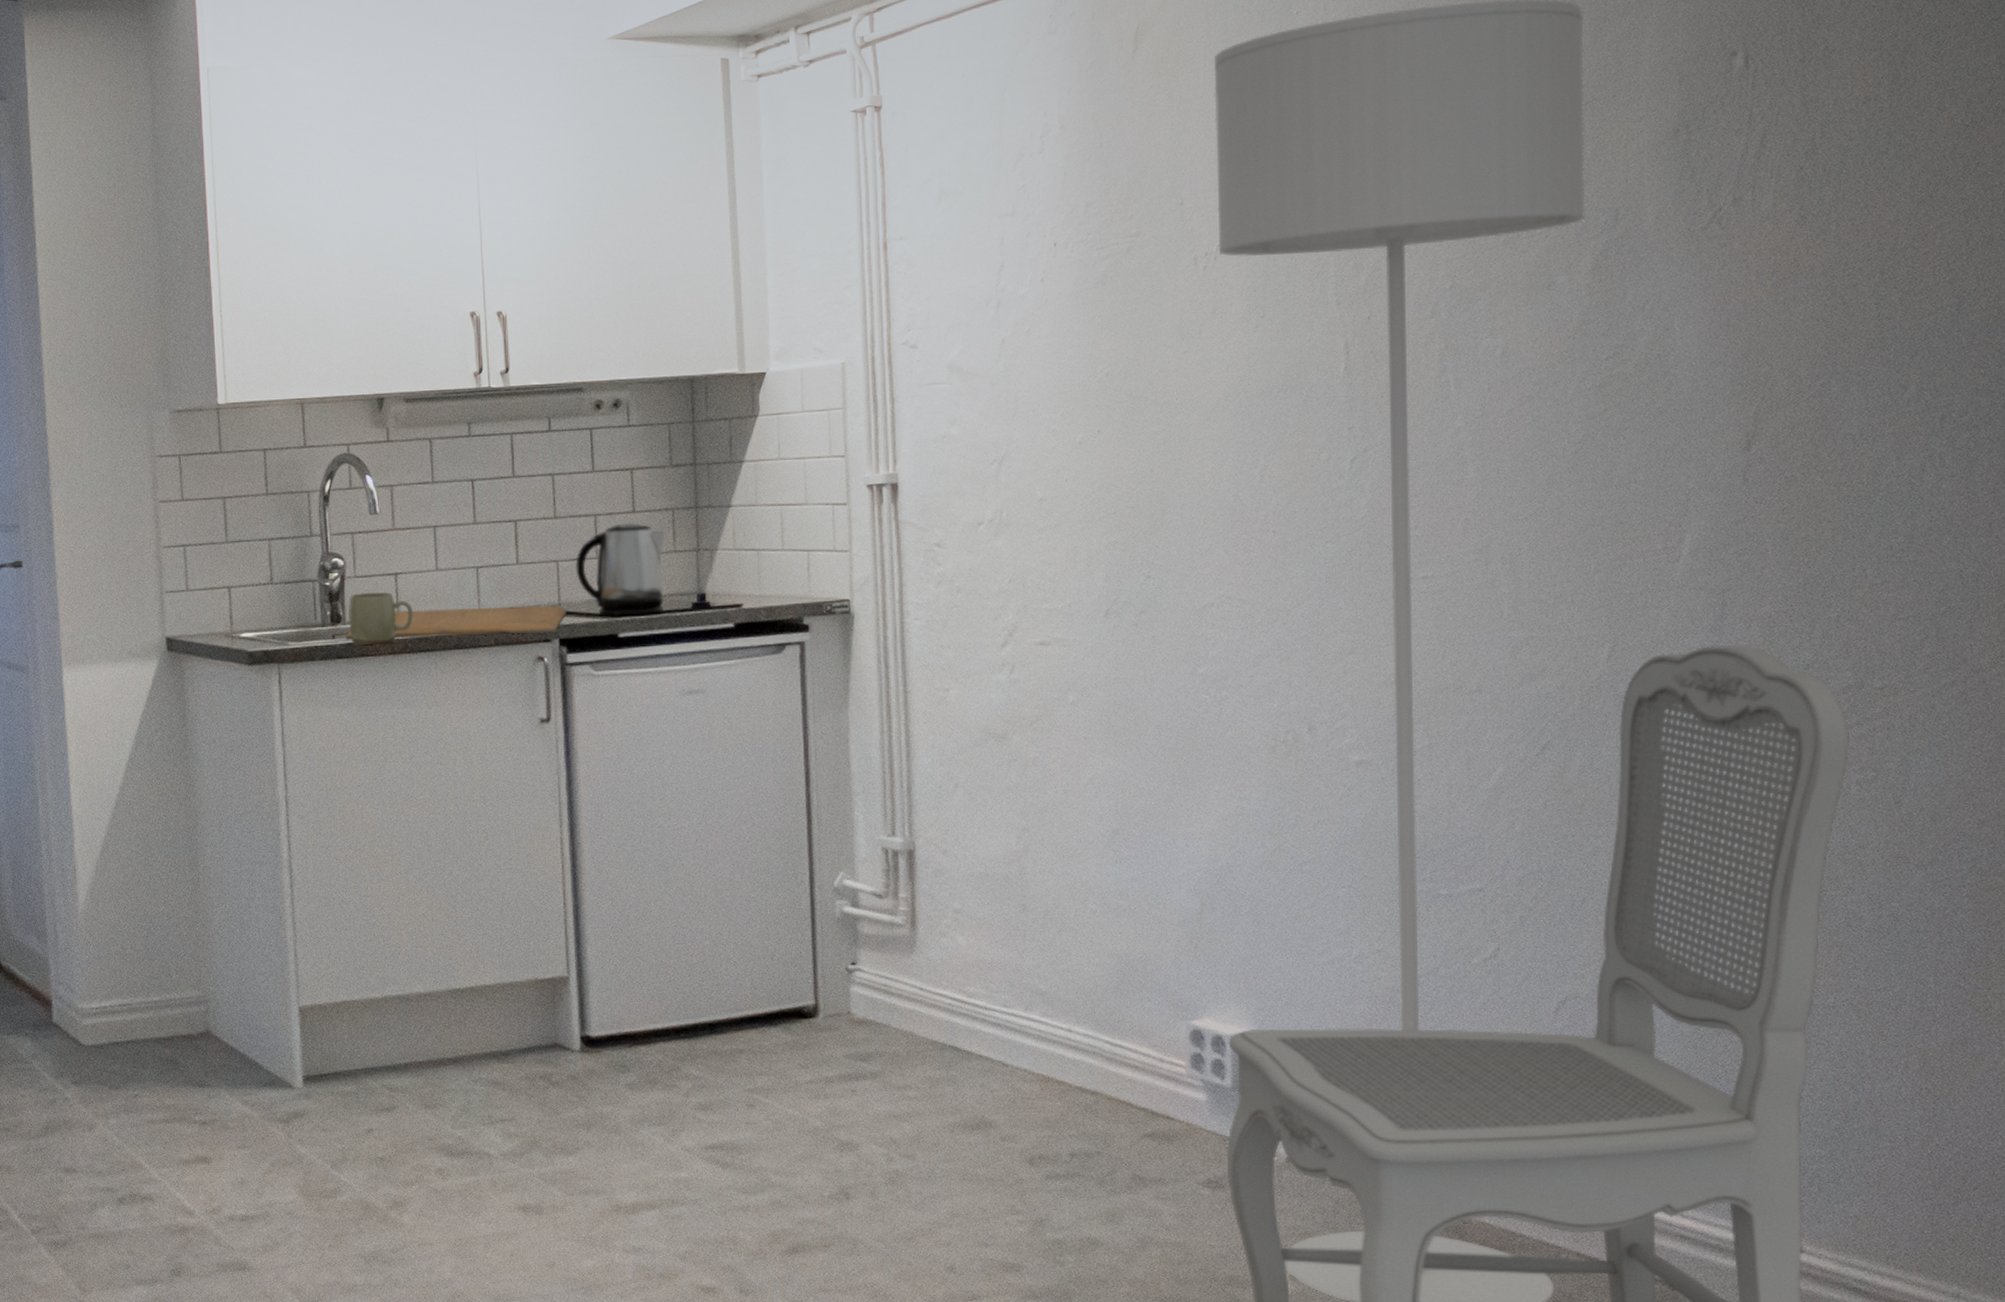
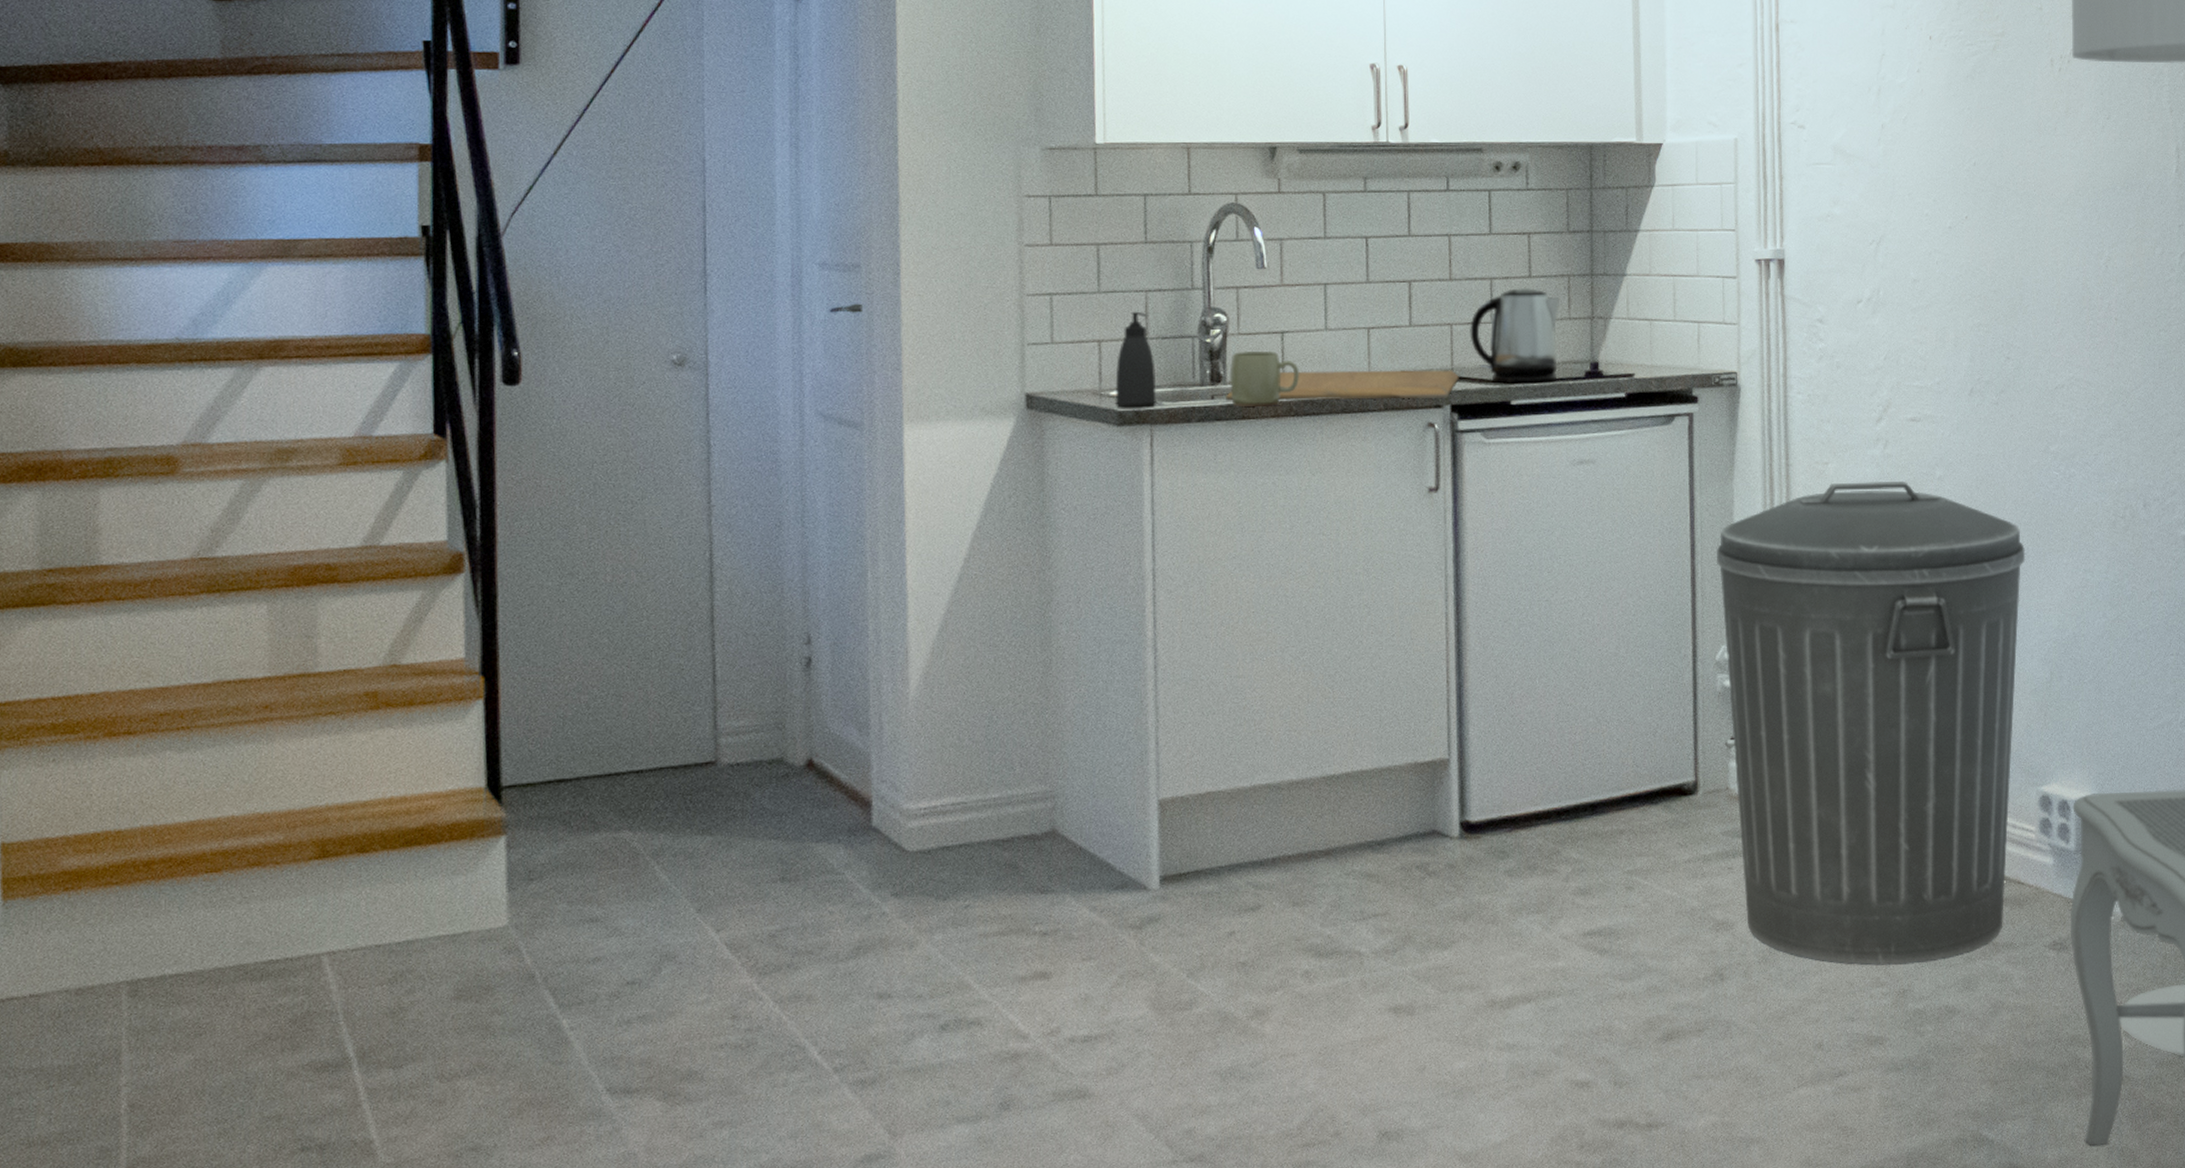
soap dispenser: none [245,558,283,650] -> present [1115,311,1157,409]
trash can: none [833,706,1172,1193] -> present [1717,480,2026,965]

